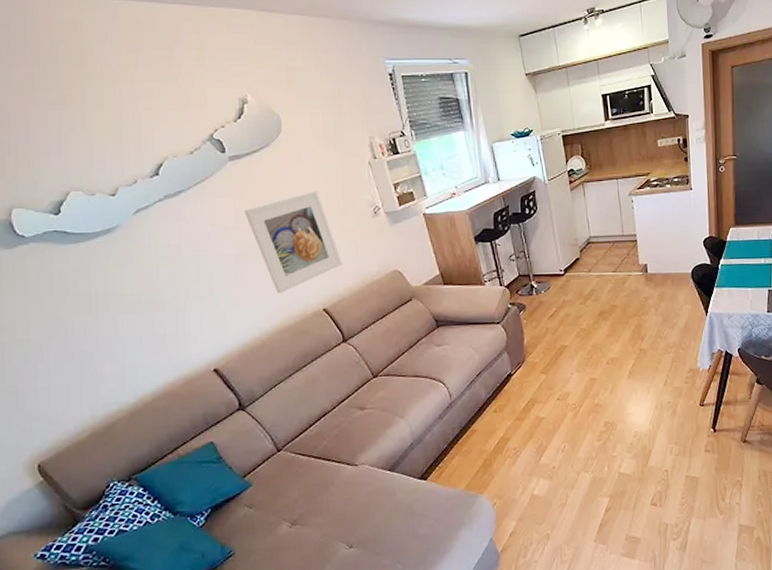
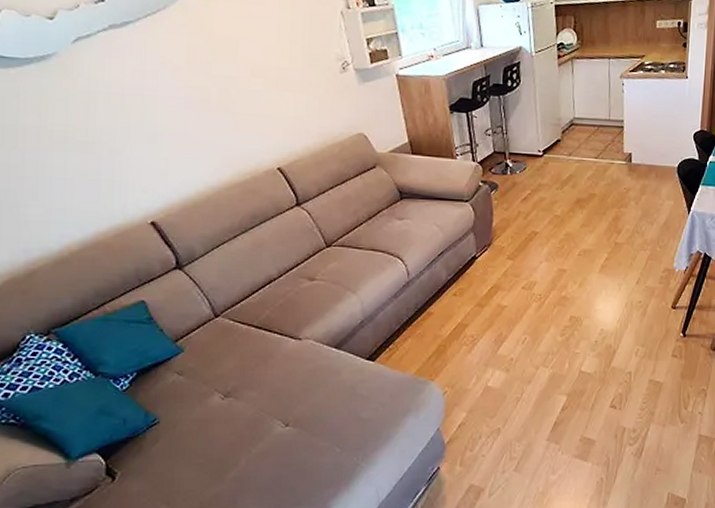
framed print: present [244,191,342,293] -> none [198,37,303,146]

